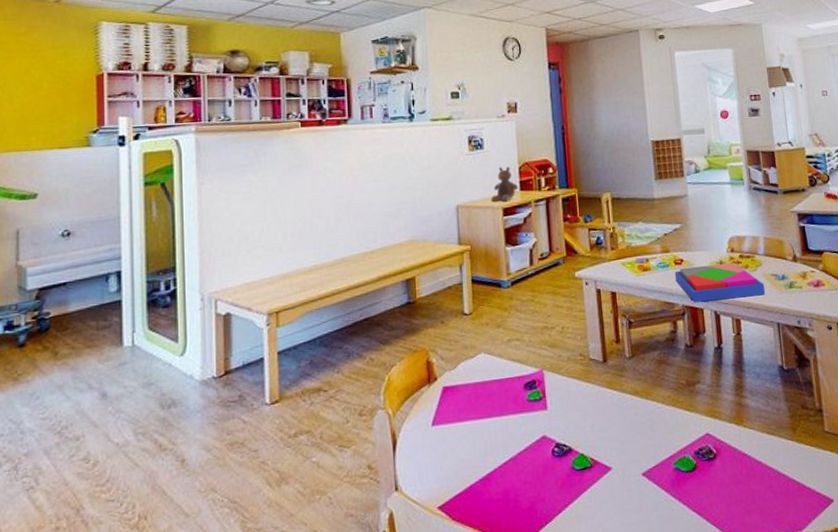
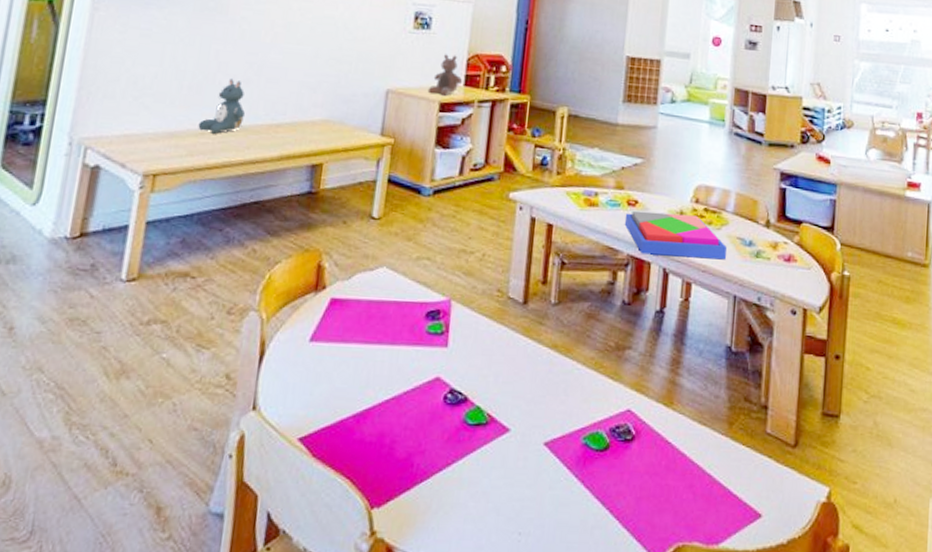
stuffed animal: none [307,220,342,269] -> present [199,78,245,134]

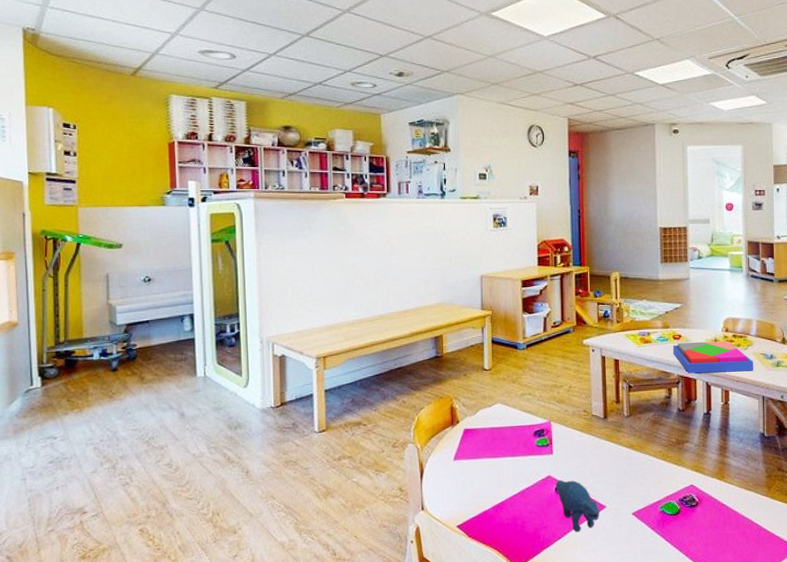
stuffed animal: present [199,78,245,134] -> none [349,282,380,323]
stuffed bear: present [427,54,463,97] -> none [511,243,537,276]
toy dinosaur: none [445,384,501,464] -> present [556,480,600,532]

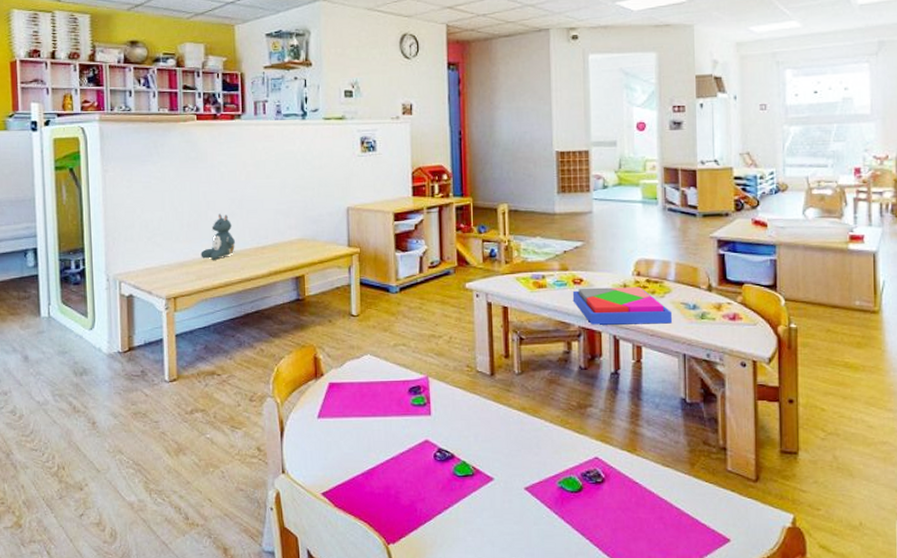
stuffed animal: none [349,282,380,323] -> present [202,214,235,260]
toy dinosaur: present [556,480,600,532] -> none [434,445,486,507]

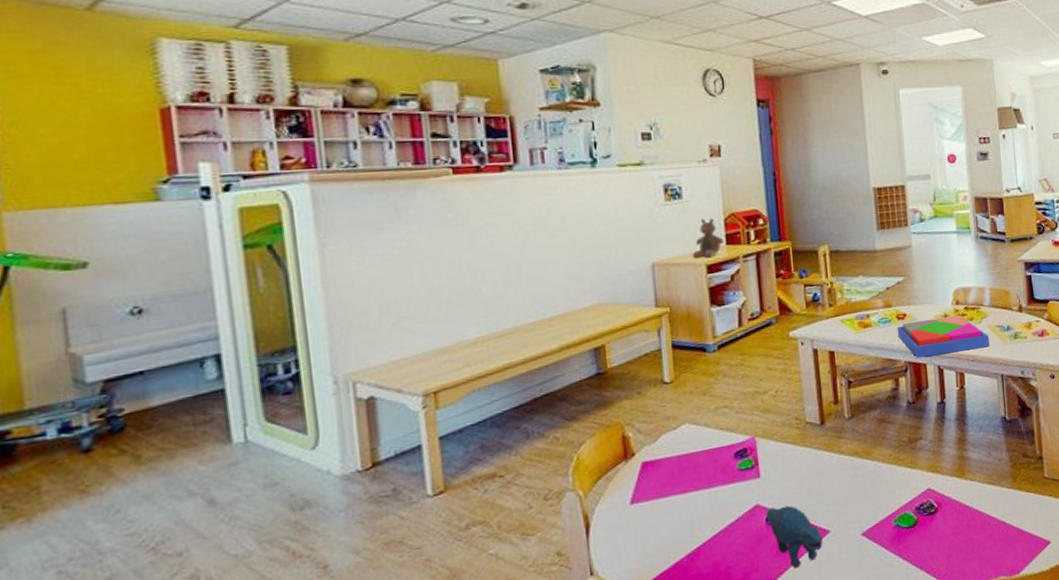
stuffed animal: present [202,214,235,260] -> none [469,284,514,341]
stuffed bear: none [382,170,411,208] -> present [692,218,724,259]
toy dinosaur: none [434,445,486,507] -> present [766,505,823,569]

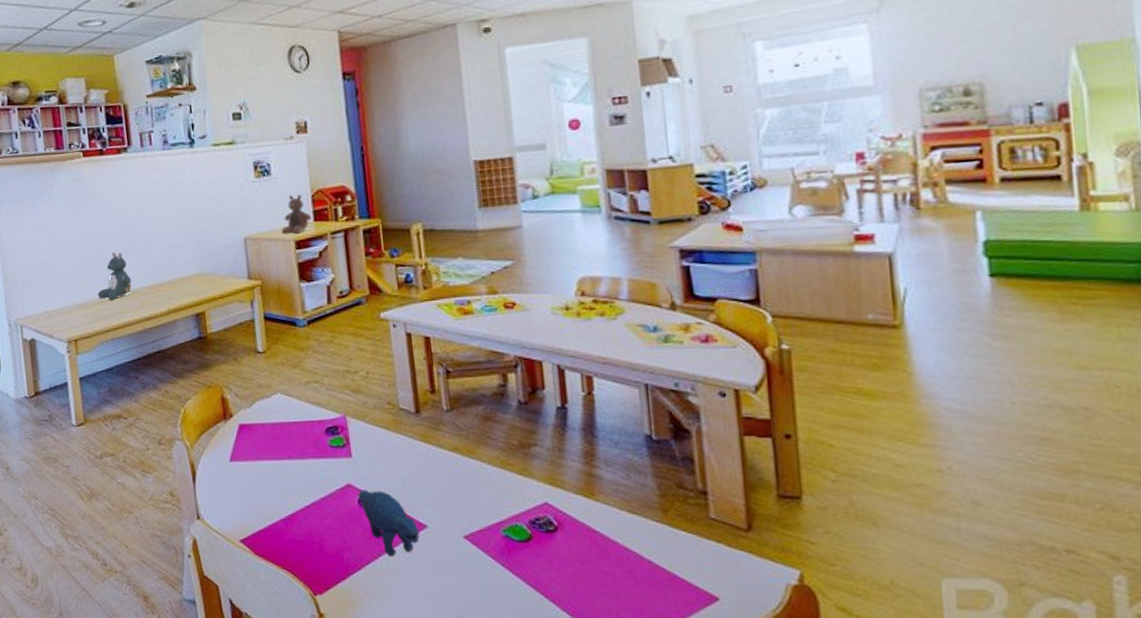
stuffed animal: none [469,284,514,341] -> present [99,252,132,300]
puzzle: present [897,315,989,358] -> none [504,308,628,354]

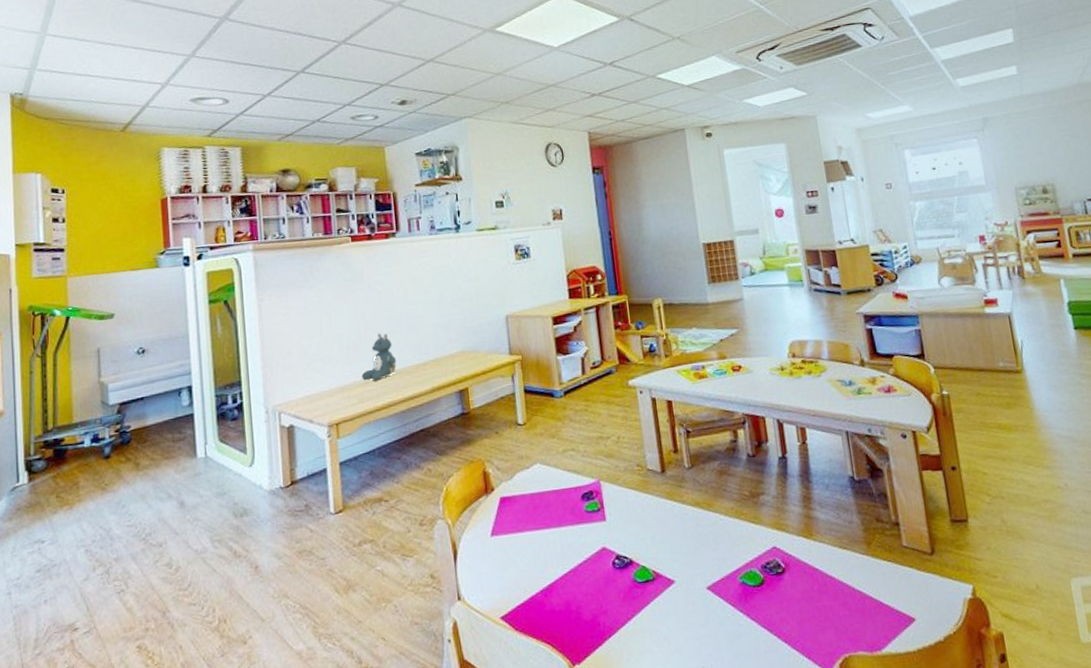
stuffed bear: present [281,194,312,235] -> none [539,274,567,312]
toy dinosaur: present [358,489,420,557] -> none [612,551,669,616]

